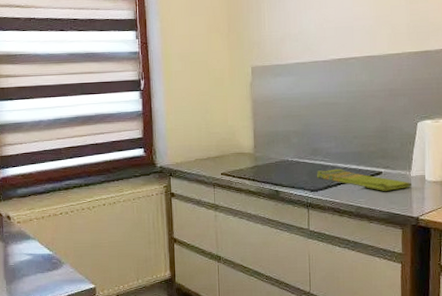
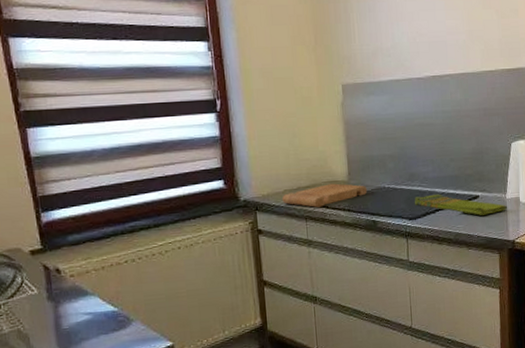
cutting board: none [194,155,272,176] -> present [282,183,368,207]

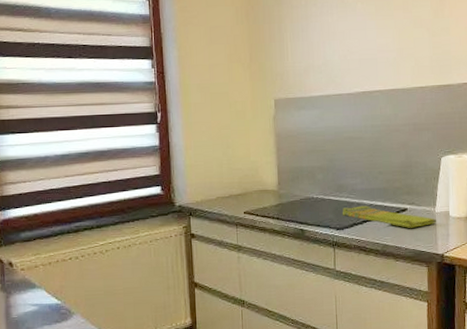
cutting board: present [282,183,368,207] -> none [215,192,296,215]

